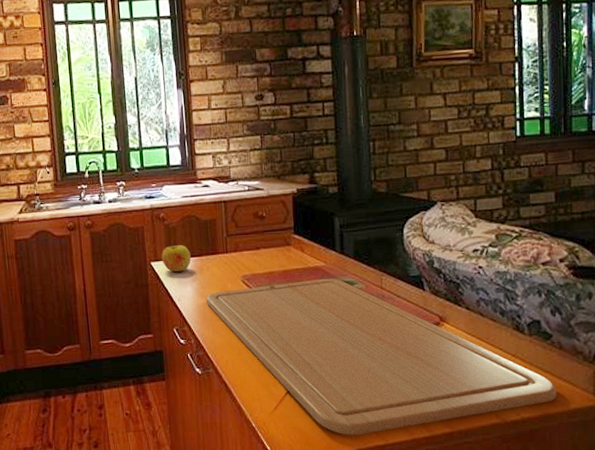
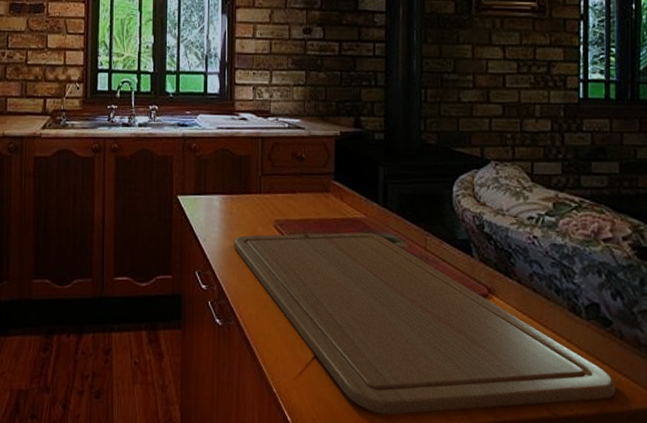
apple: present [161,244,191,272] -> none [189,179,221,209]

